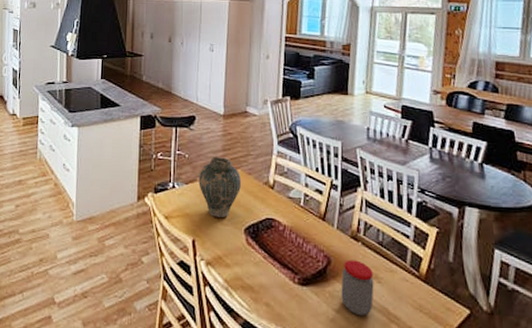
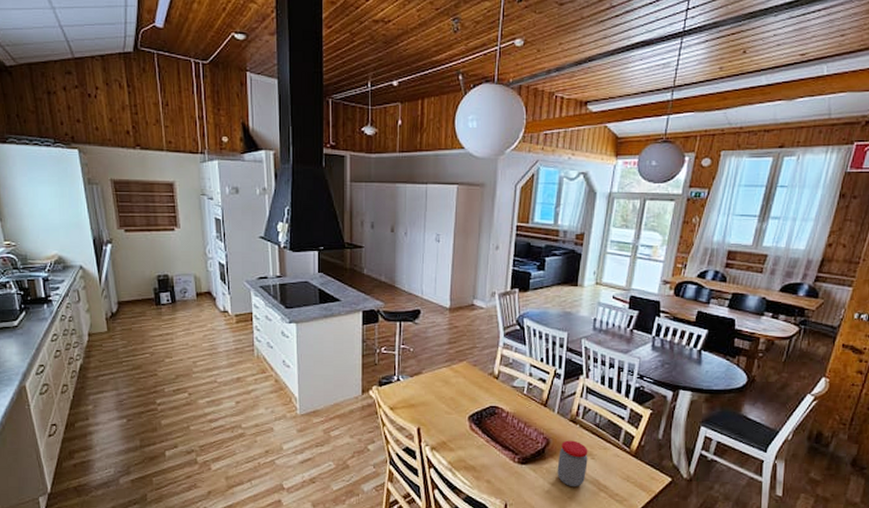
vase: present [199,157,242,217] -> none [424,350,467,407]

